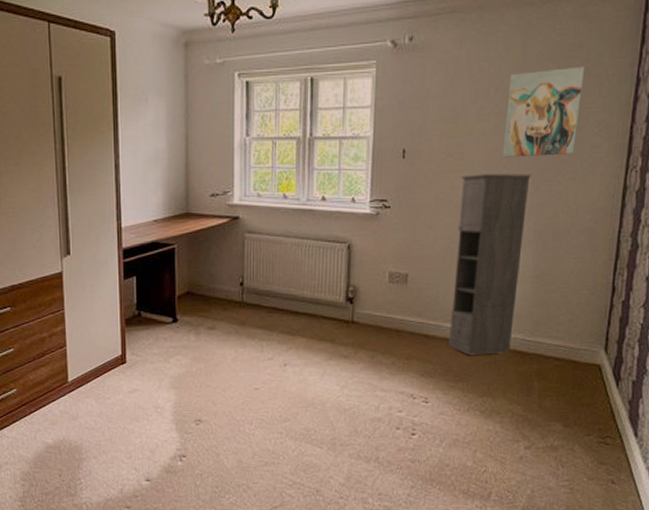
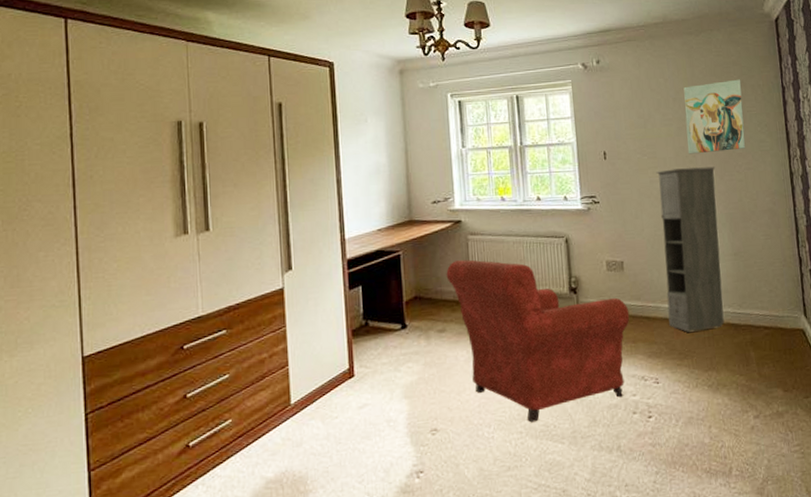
armchair: none [220,259,407,425] -> present [446,259,630,423]

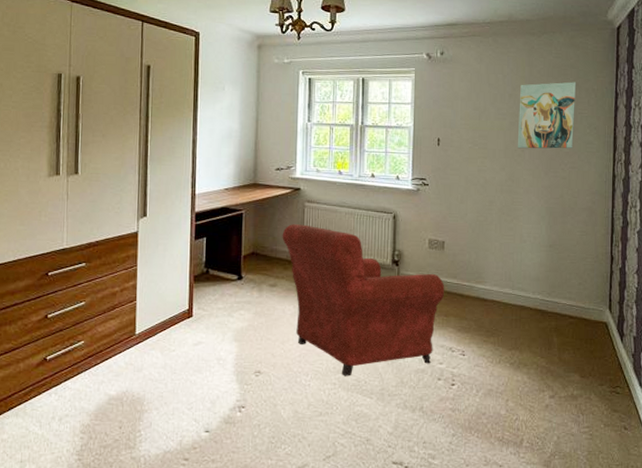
storage cabinet: present [656,166,725,332] -> none [481,161,542,313]

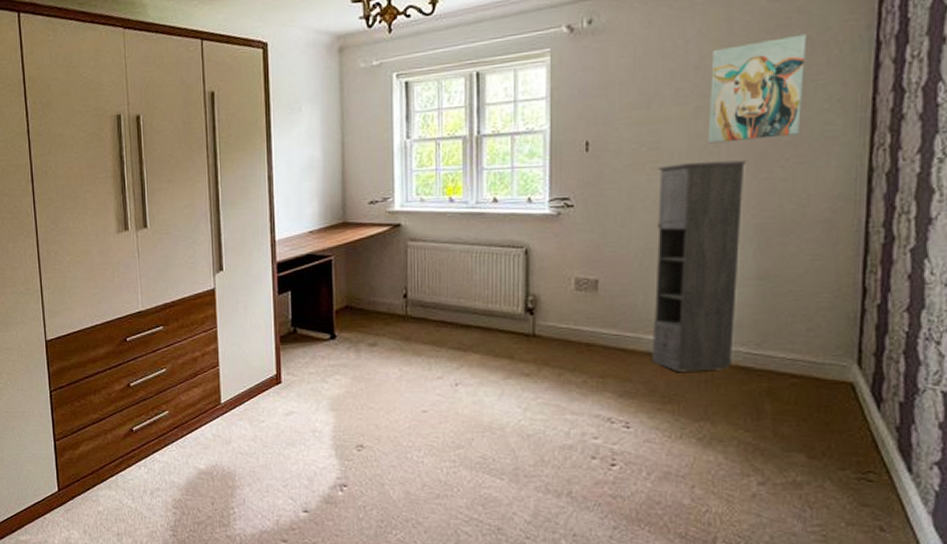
armchair: present [282,224,445,377] -> none [381,269,600,453]
storage cabinet: none [481,161,542,313] -> present [652,160,747,372]

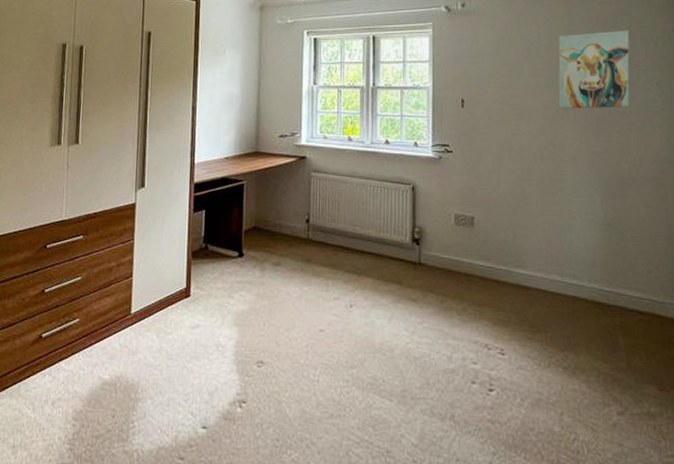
storage cabinet: present [652,160,747,372] -> none [519,123,591,305]

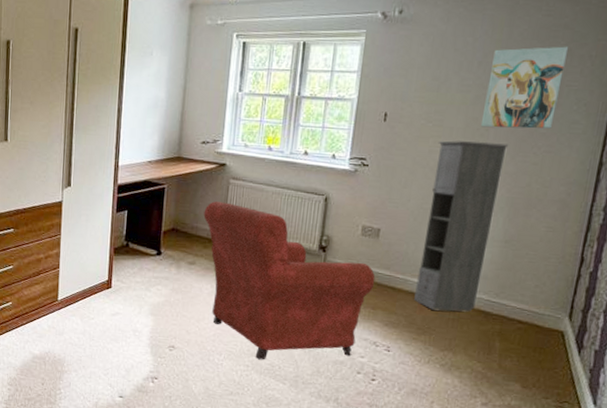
armchair: none [286,196,477,373] -> present [203,201,376,360]
storage cabinet: none [519,123,591,305] -> present [414,140,509,312]

